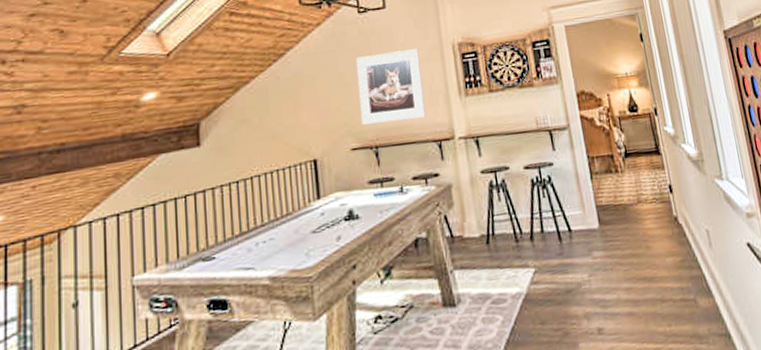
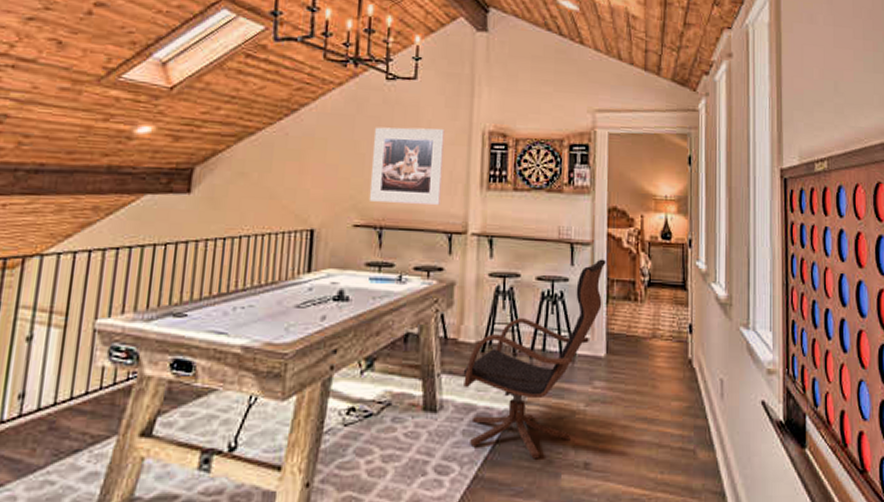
lounge chair: none [473,139,588,334] -> present [463,259,606,459]

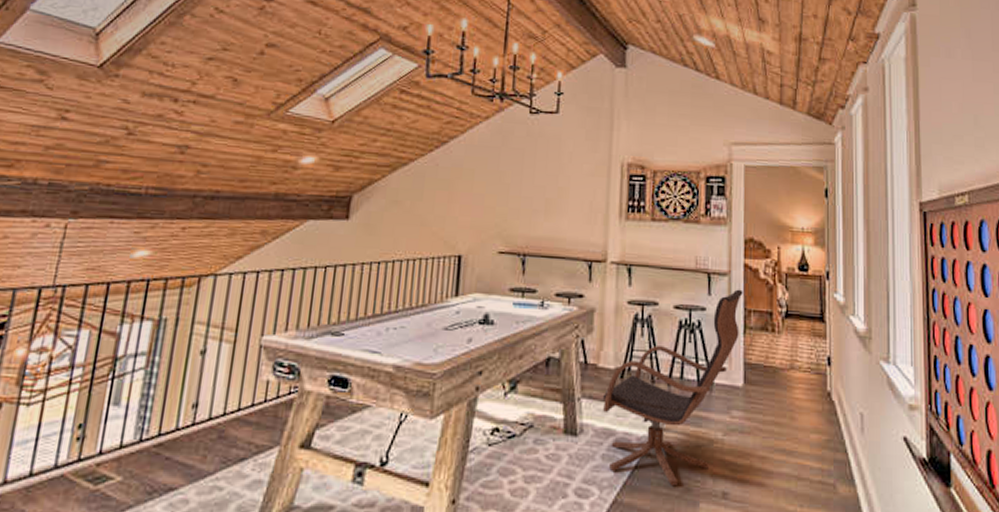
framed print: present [368,127,445,205] -> none [513,158,585,233]

